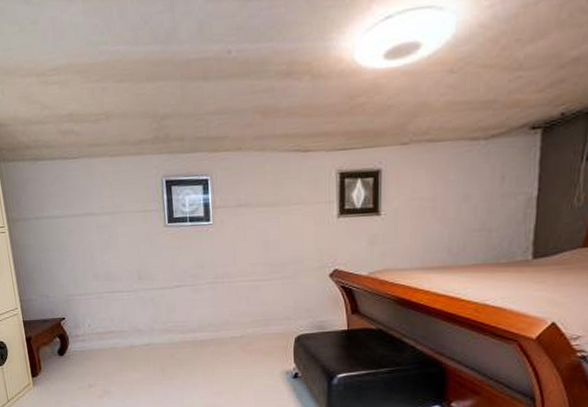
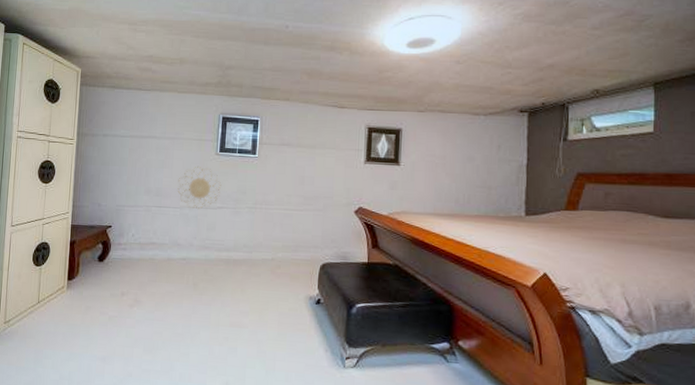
decorative wall piece: none [127,242,176,291] -> present [177,166,222,210]

